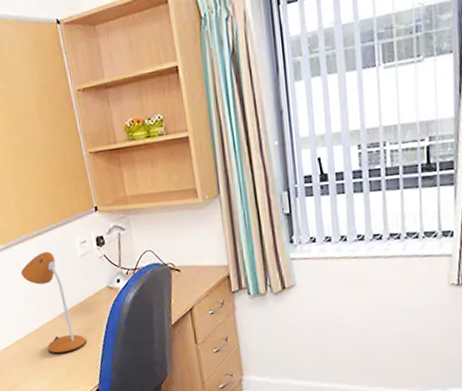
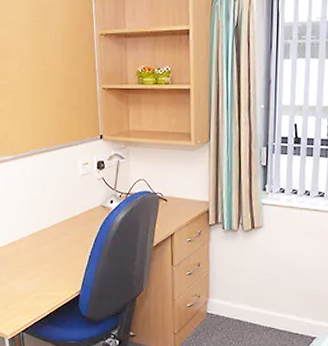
desk lamp: present [20,251,86,354] -> none [24,167,75,259]

